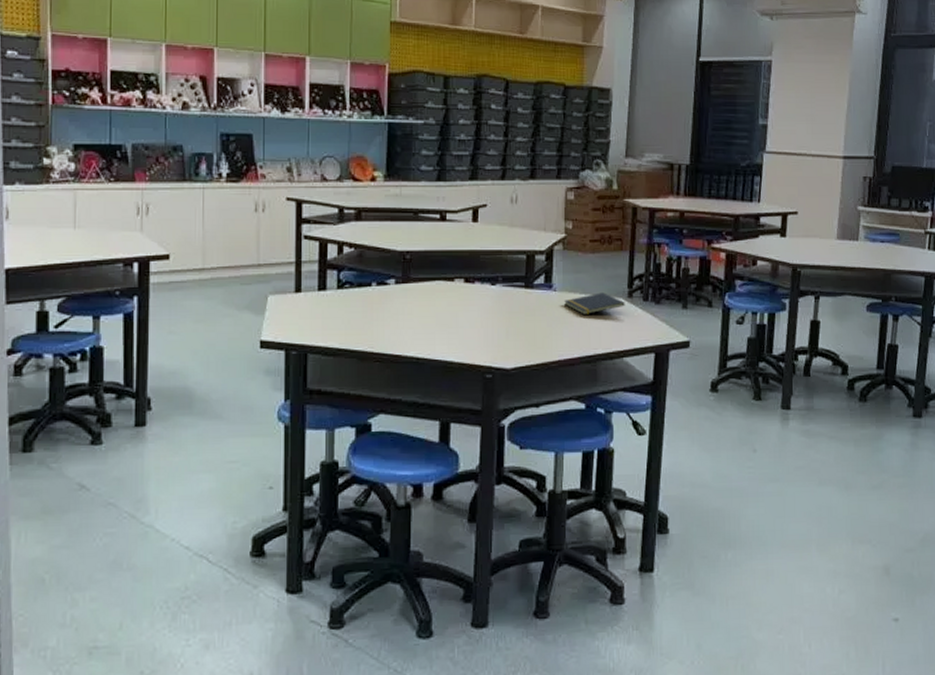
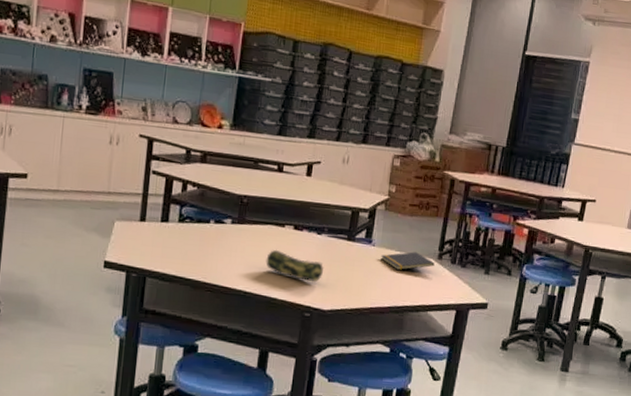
pencil case: none [437,307,503,339] -> present [266,249,324,283]

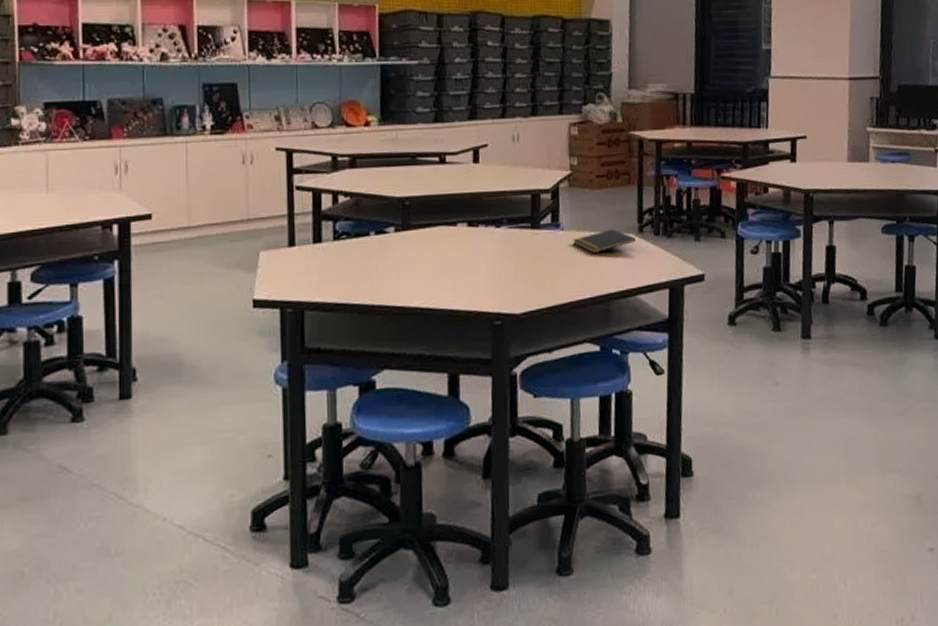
pencil case: present [266,249,324,283] -> none [440,253,510,285]

